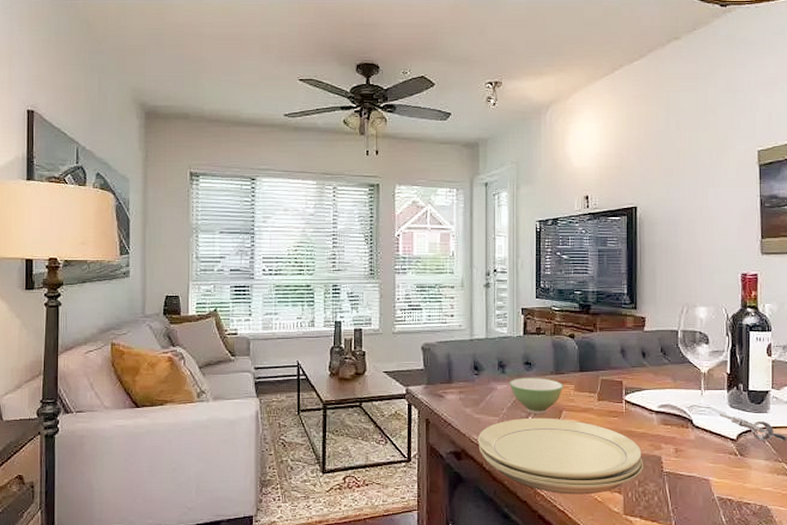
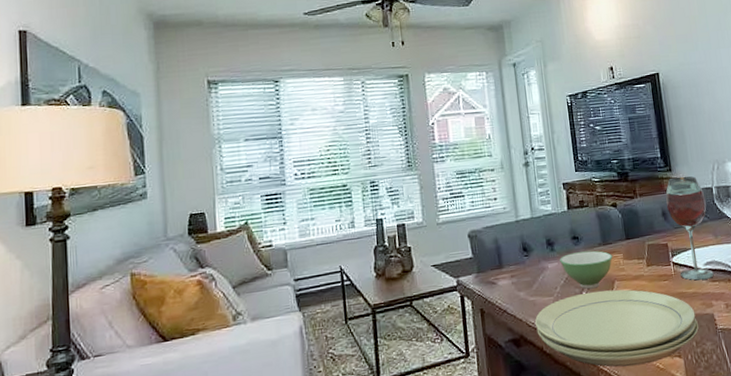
wineglass: none [626,316,669,421] -> present [665,176,714,281]

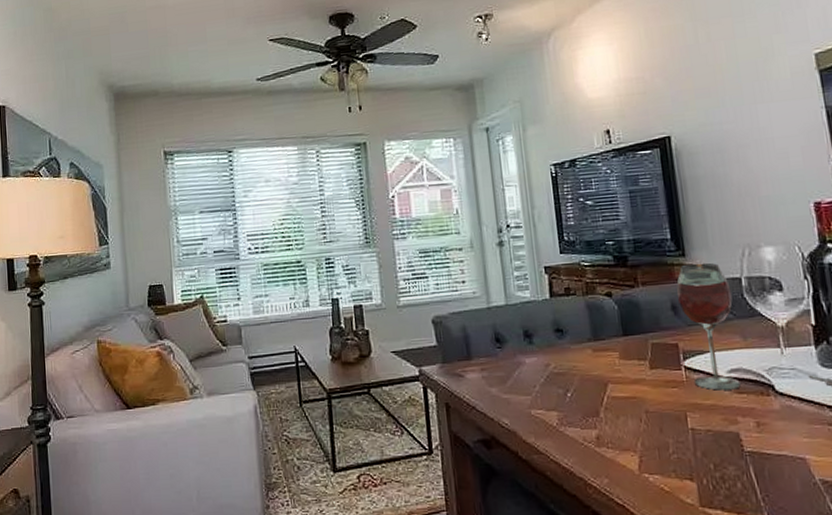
plate: present [534,289,699,367] -> none [508,393,719,485]
bowl: present [560,250,613,289] -> none [539,346,606,391]

